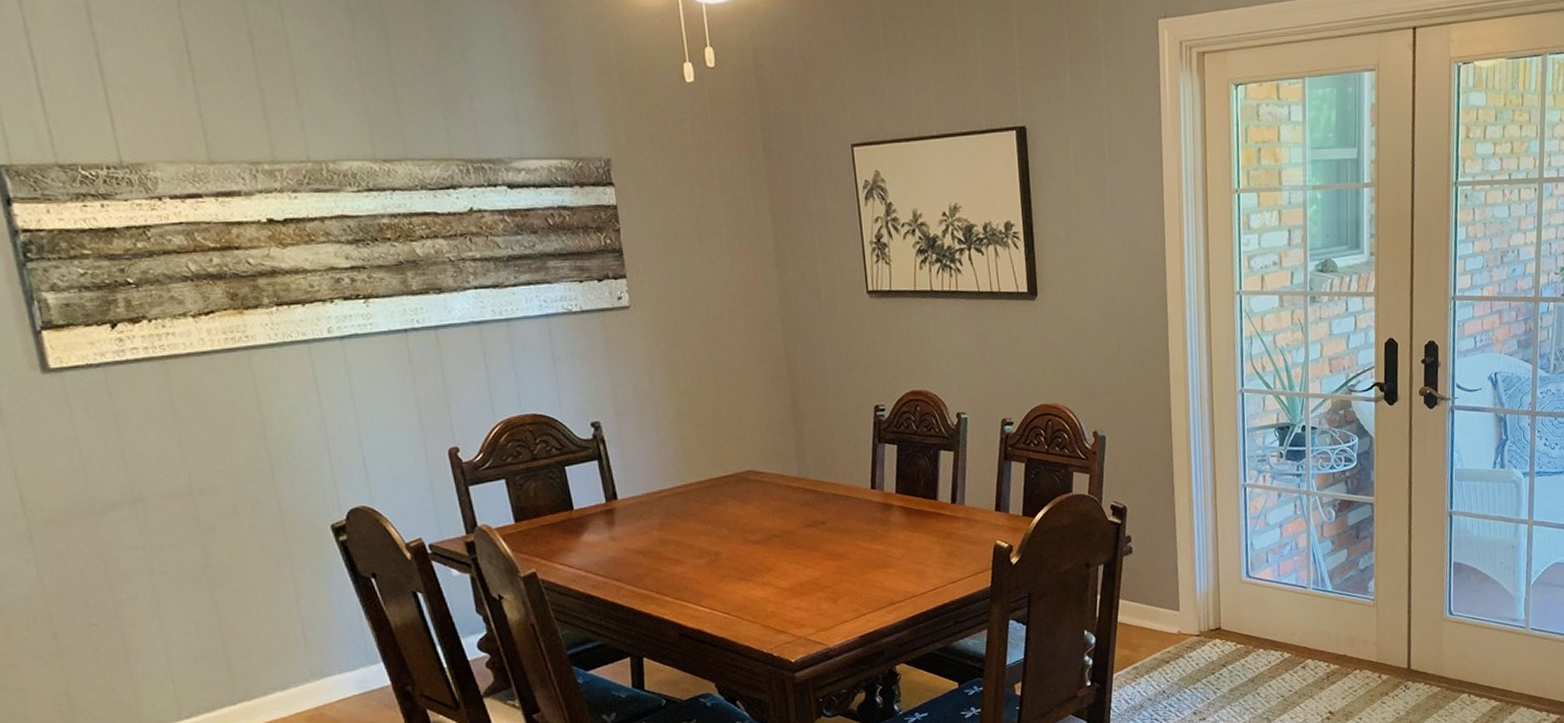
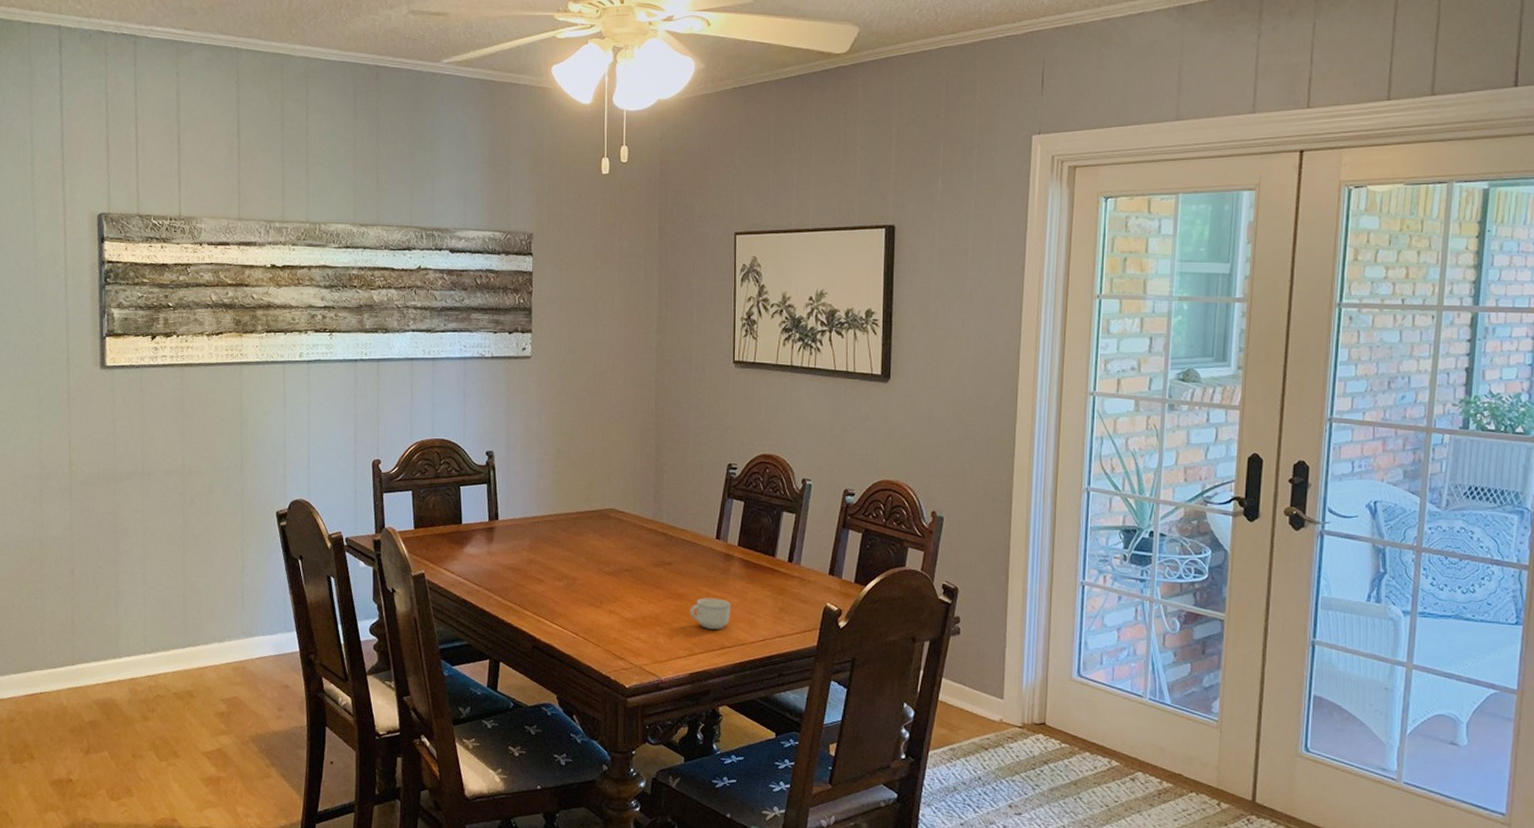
cup: none [851,552,897,586] -> present [689,598,731,629]

